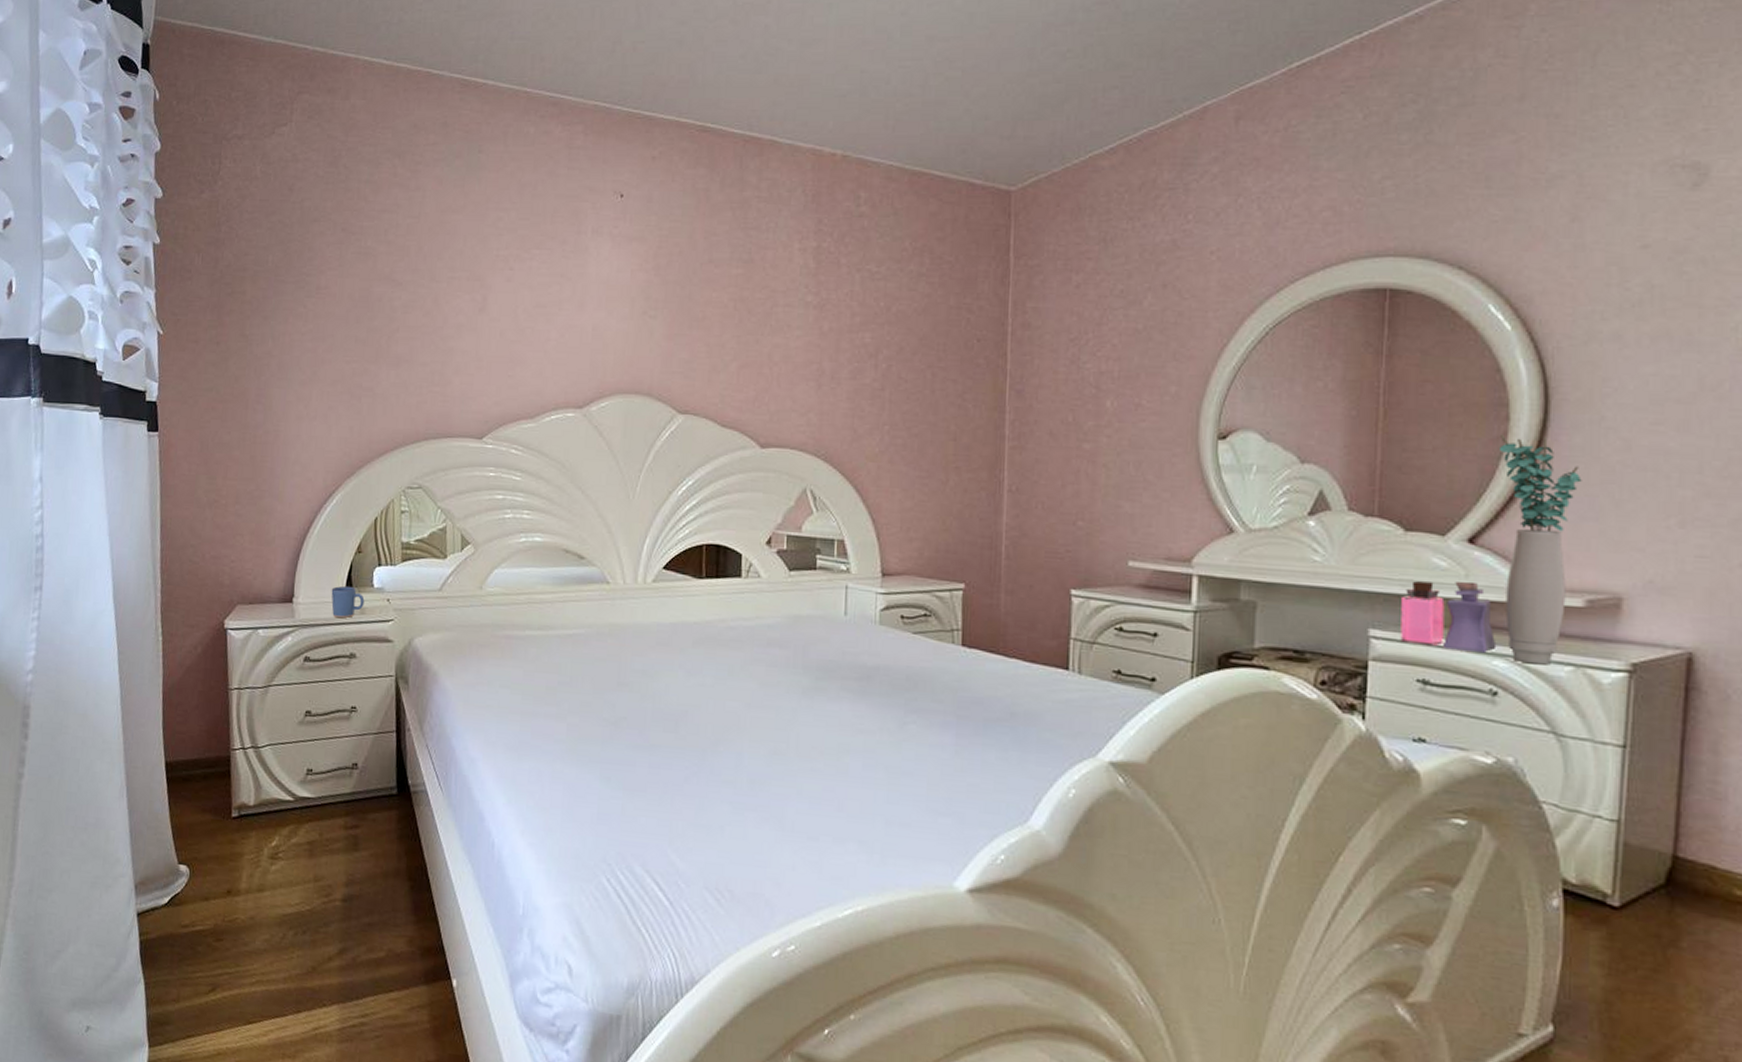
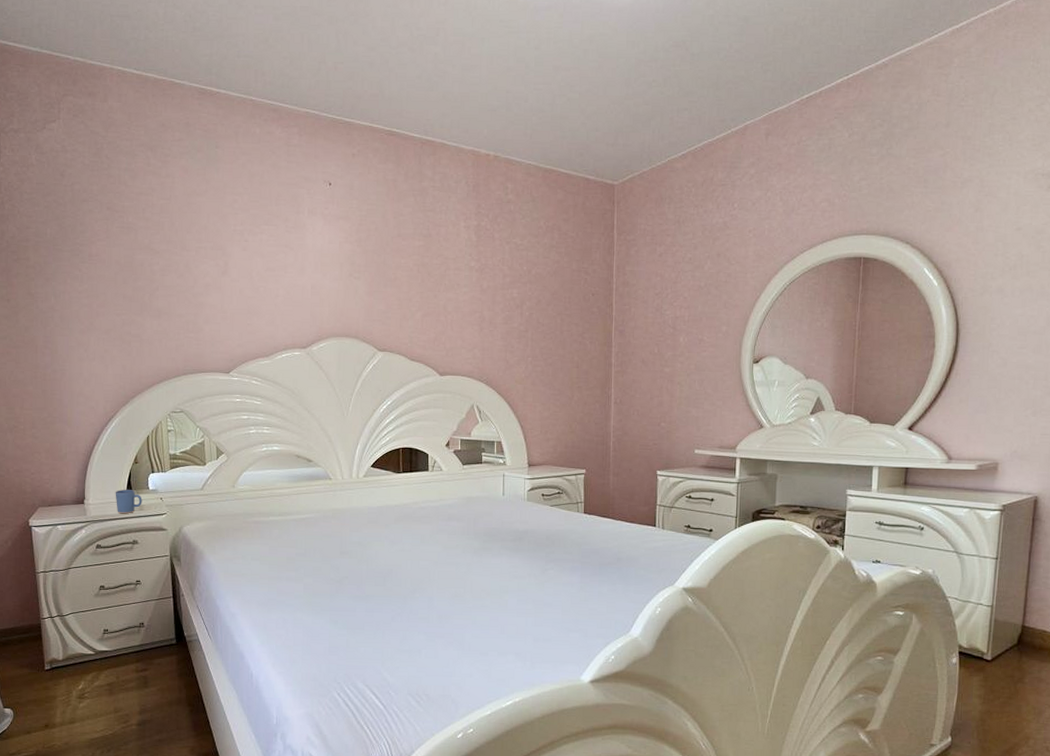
perfume bottle: present [1400,581,1445,647] -> none [866,457,894,500]
perfume bottle: present [1443,581,1497,654] -> none [892,455,924,503]
vase: present [1498,434,1582,665] -> none [928,356,977,509]

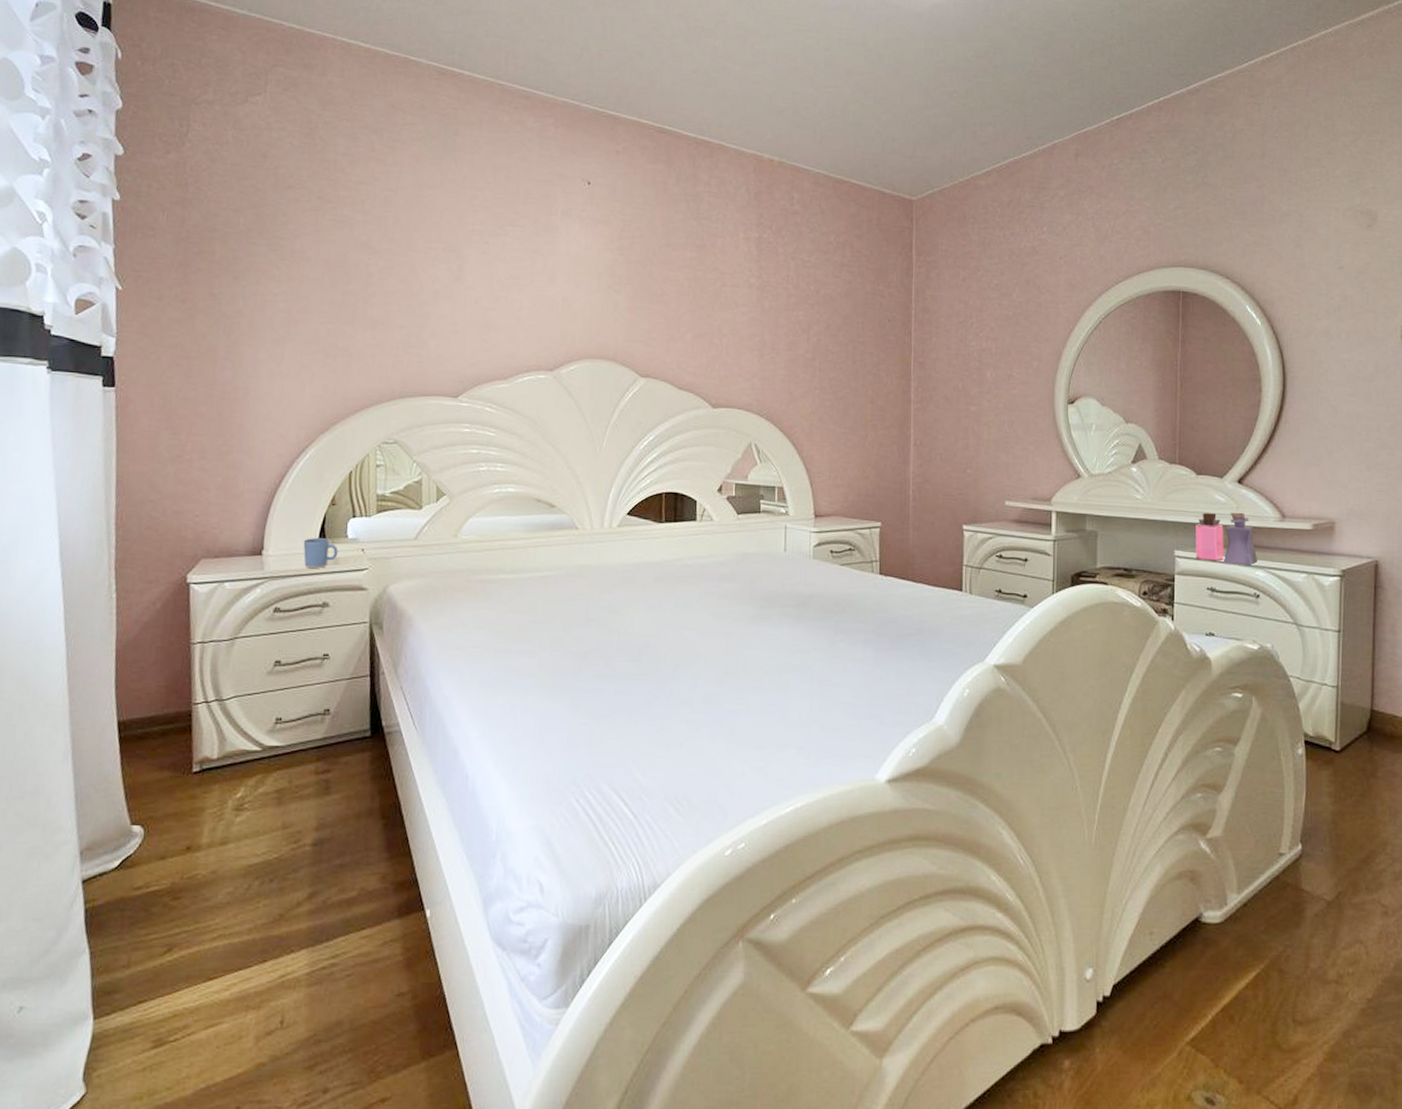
perfume bottle: none [866,457,894,500] -> present [1196,513,1224,563]
perfume bottle: none [892,455,924,503] -> present [1224,512,1258,567]

